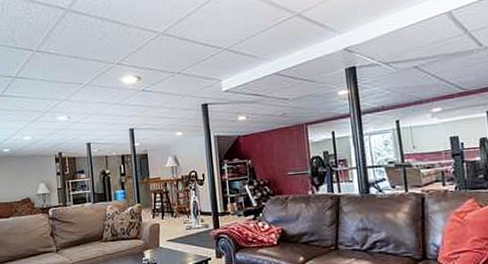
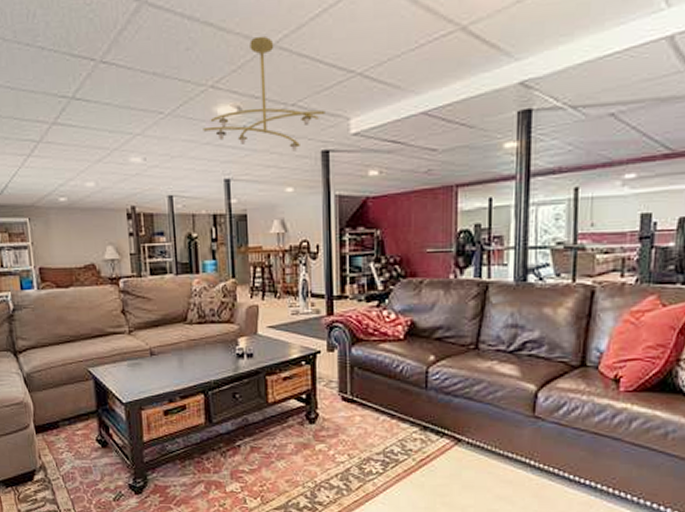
ceiling light fixture: none [112,27,203,106] -> present [203,35,325,151]

